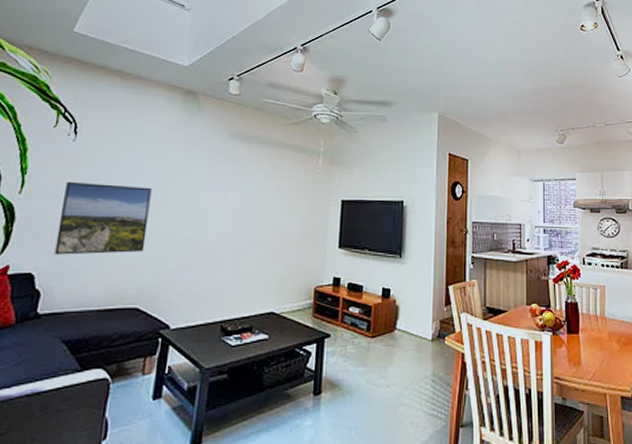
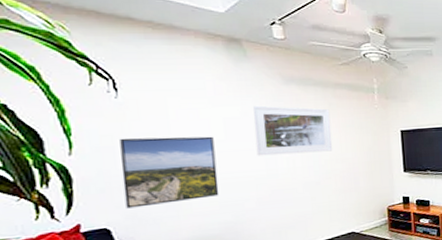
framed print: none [189,159,271,216] -> present [253,105,333,156]

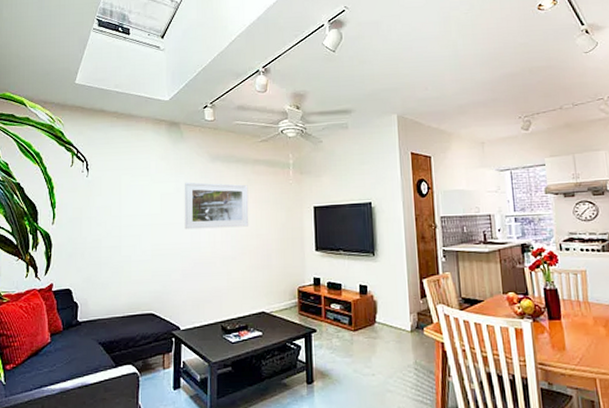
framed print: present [119,136,219,209] -> none [84,210,152,273]

